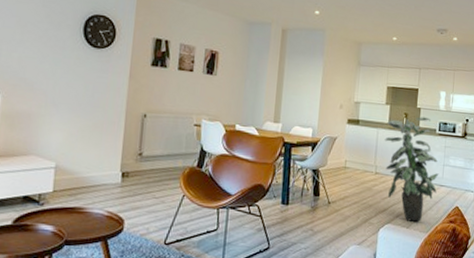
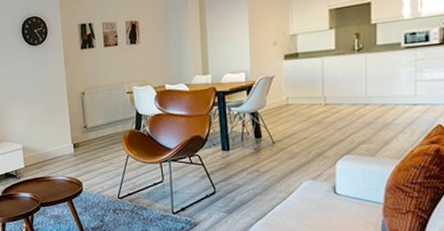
indoor plant: present [384,117,439,222] -> none [332,31,410,149]

